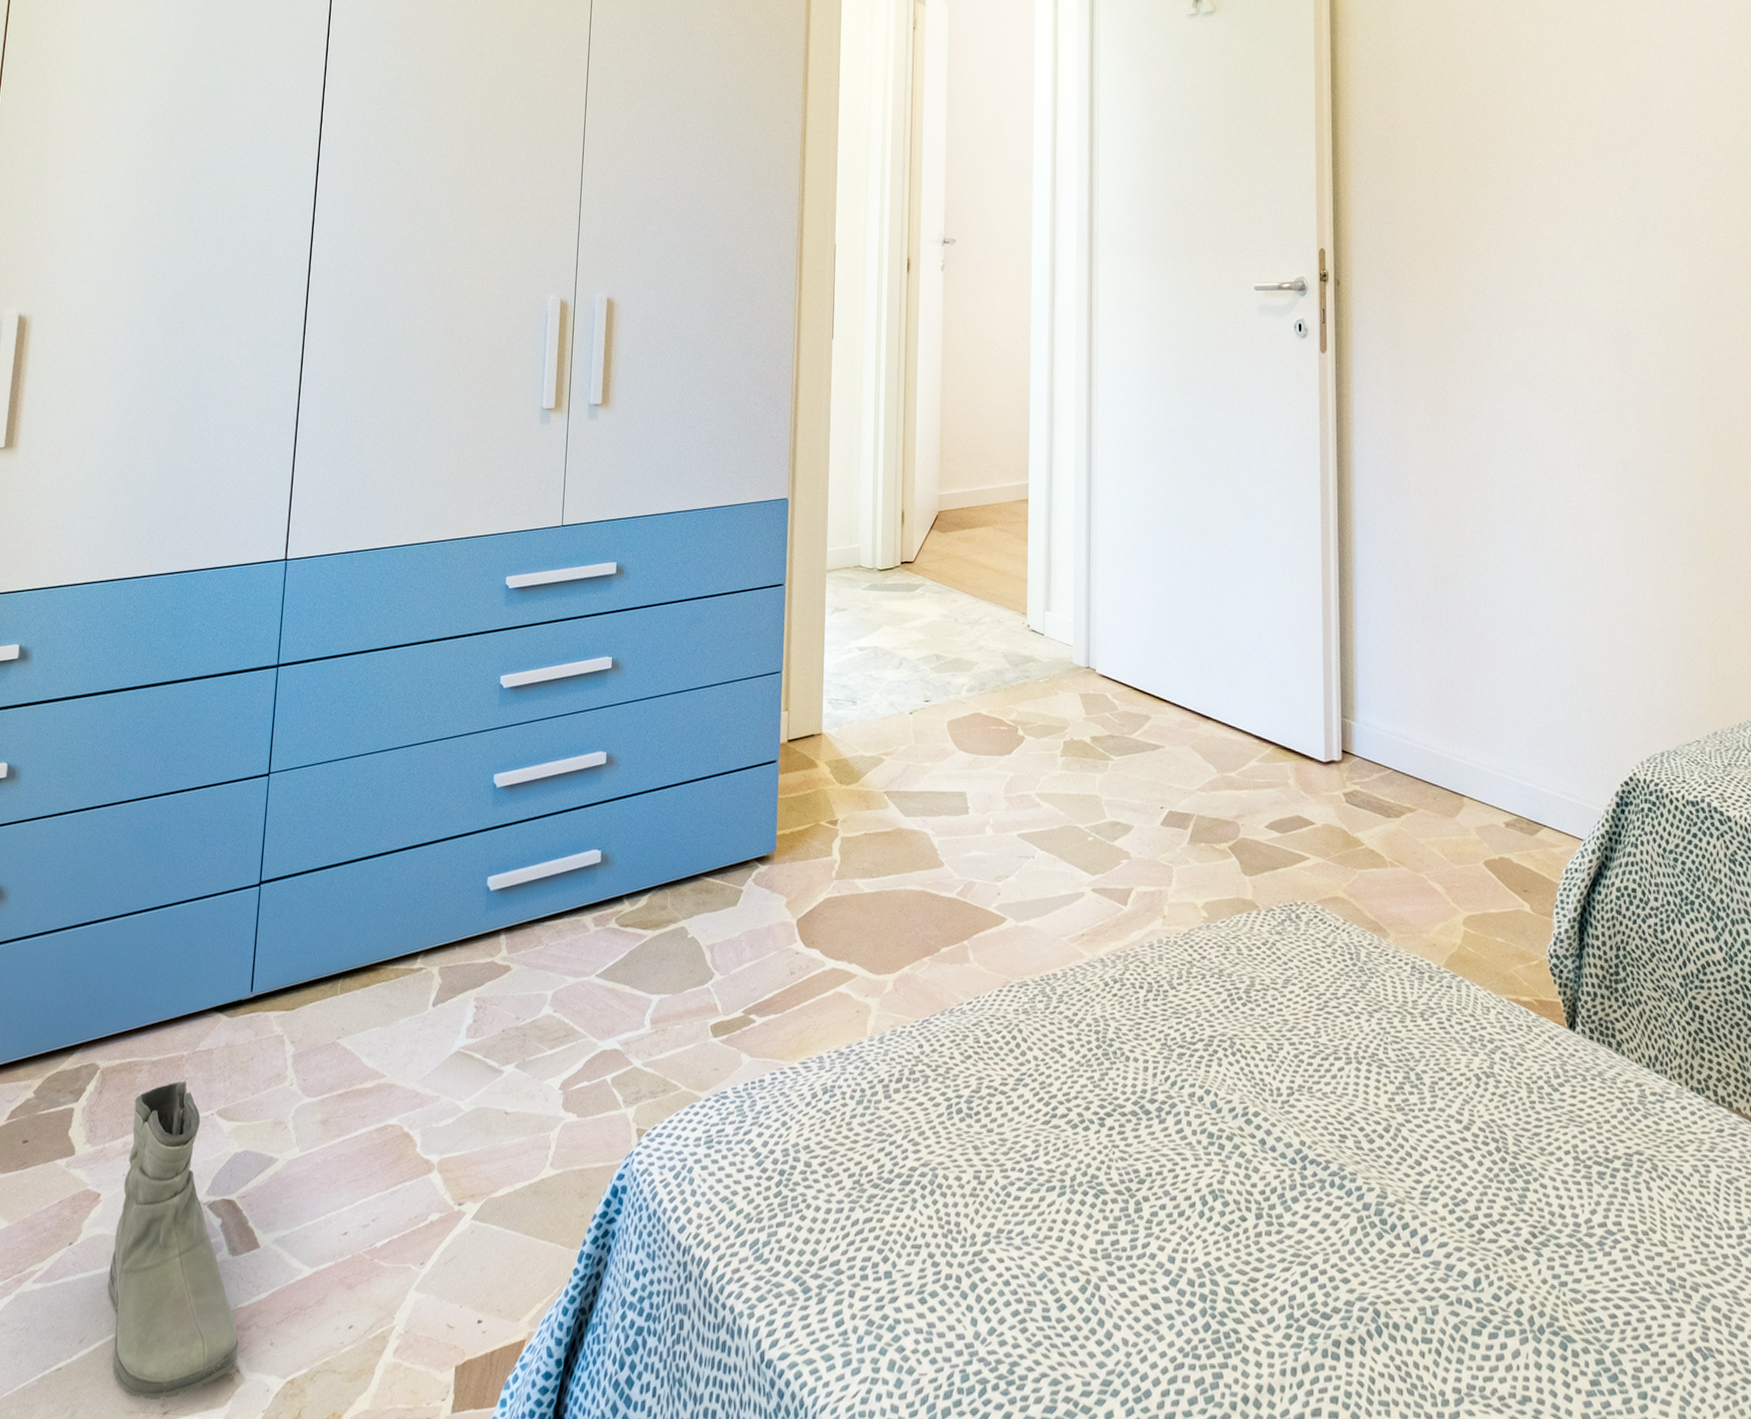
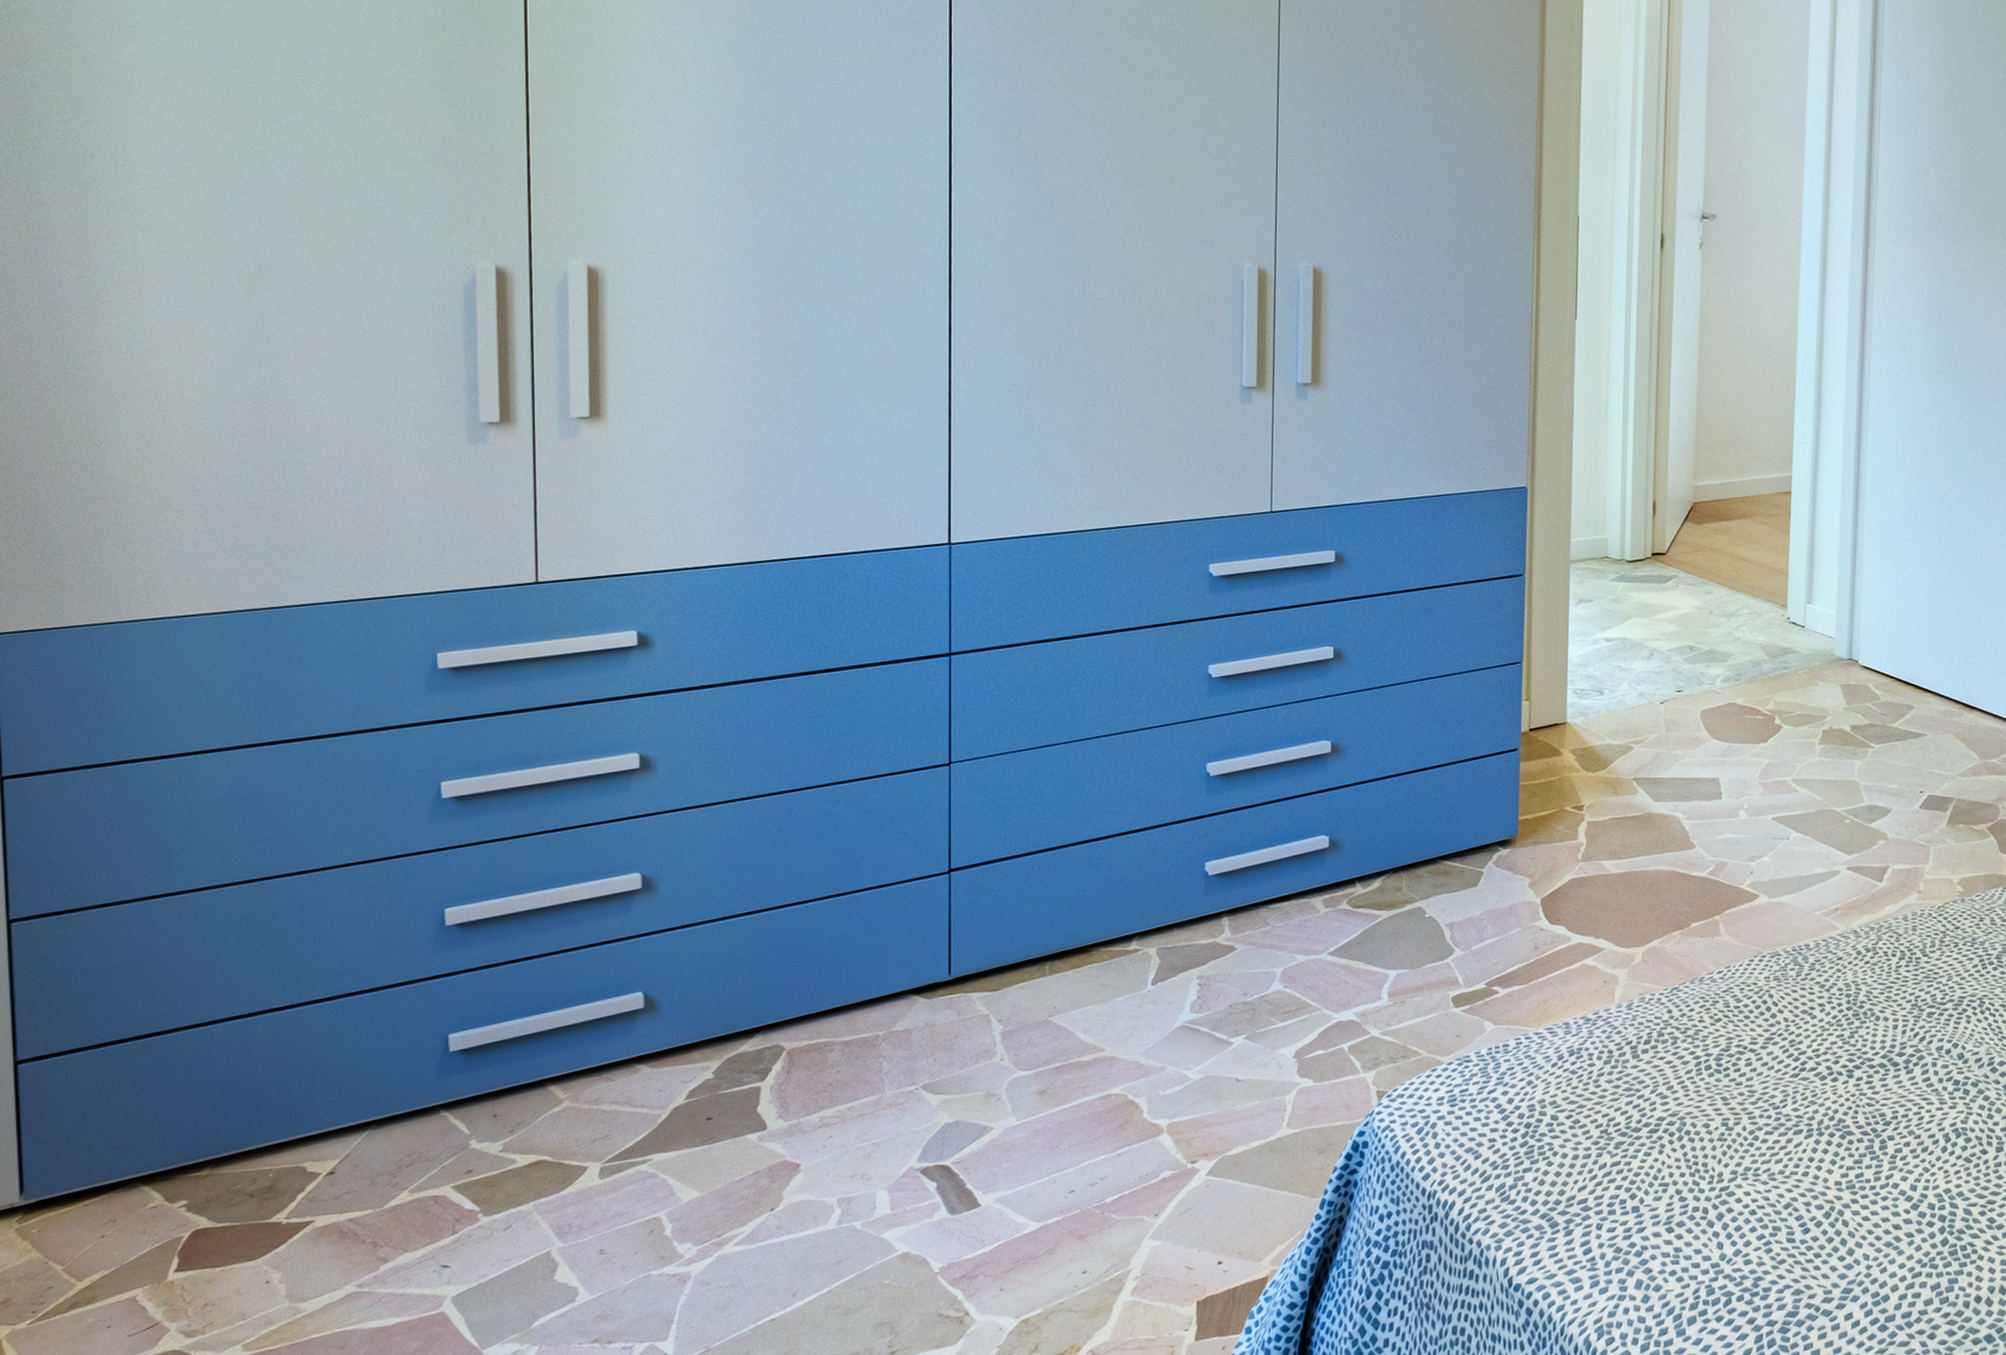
boot: present [107,1080,239,1401] -> none [818,1059,967,1343]

